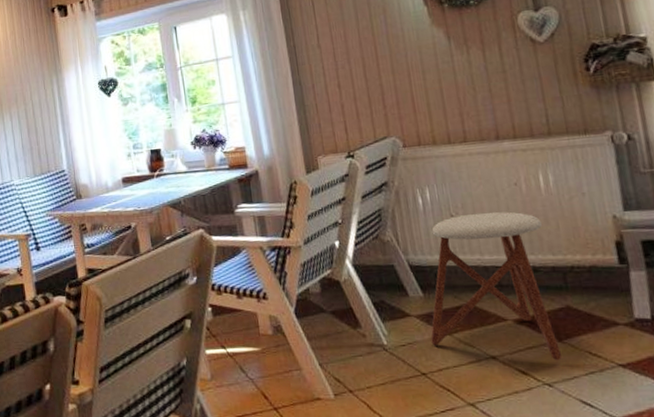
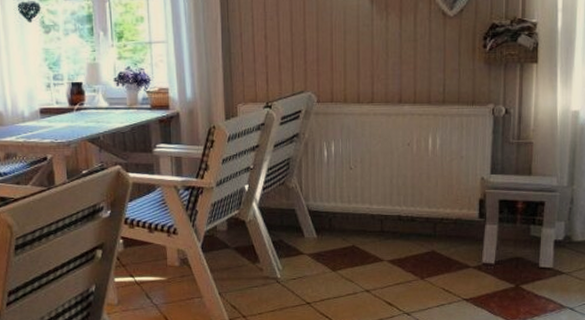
stool: present [430,211,563,361] -> none [318,167,424,295]

